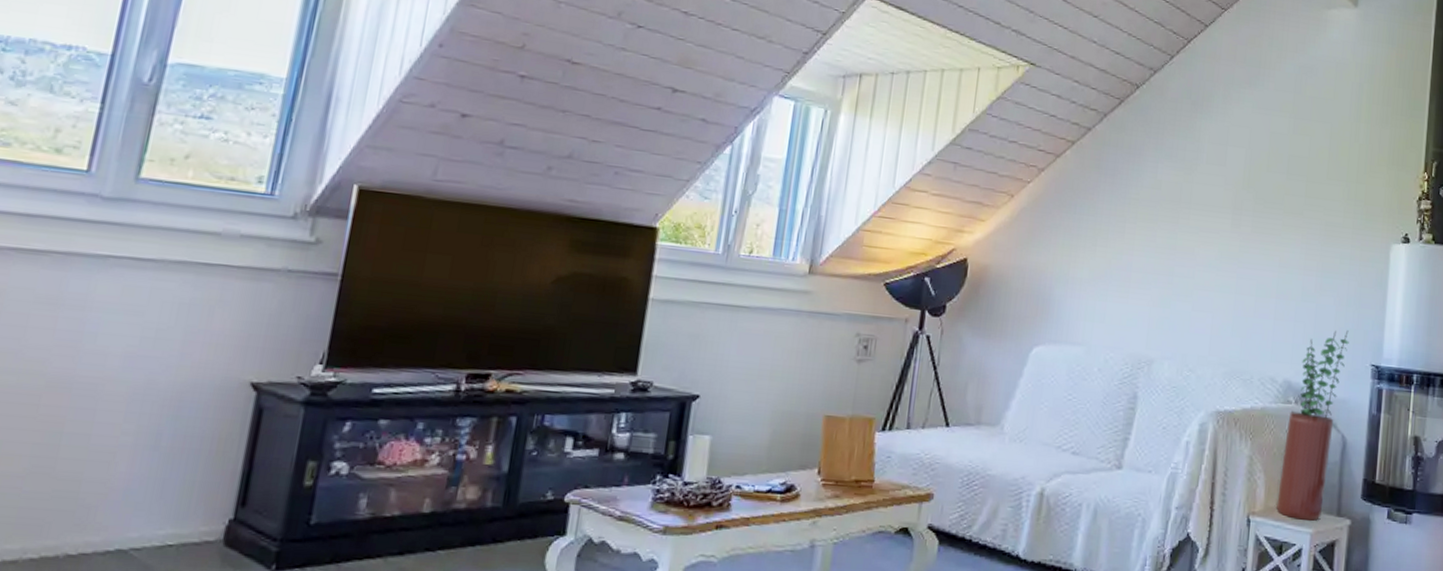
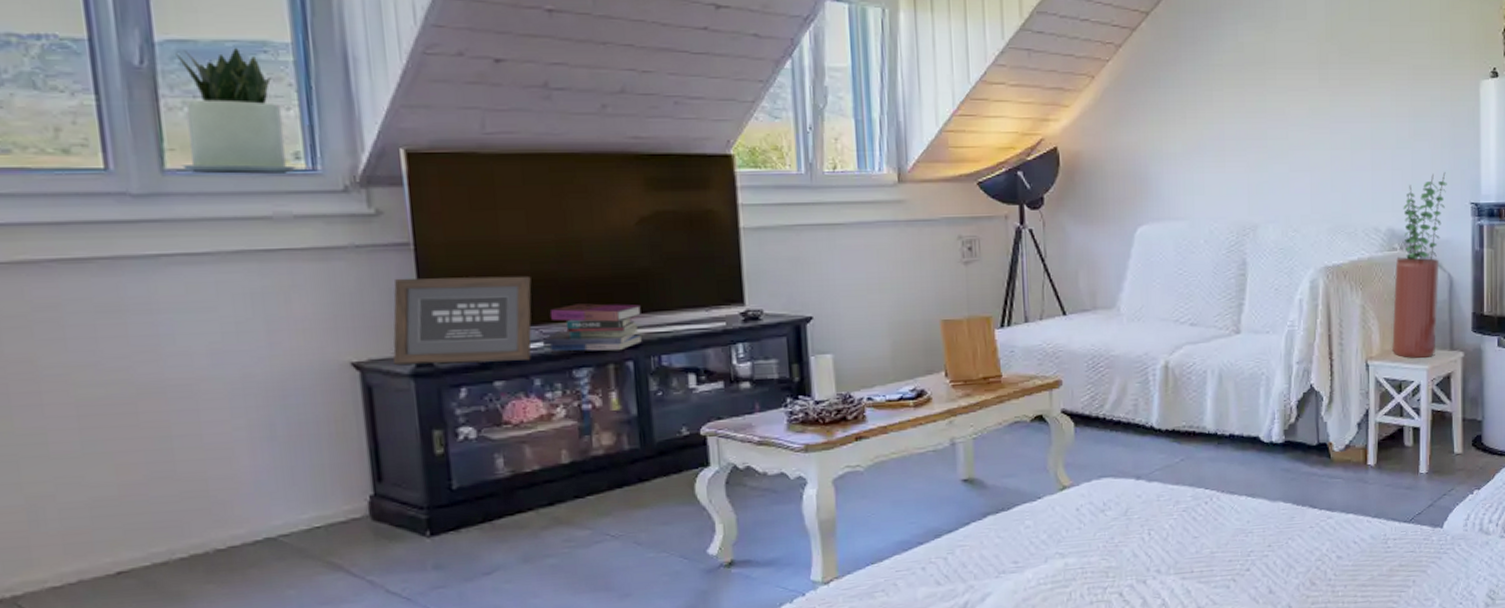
planter: none [155,73,260,196] -> present [176,47,296,175]
picture frame: none [289,306,441,402] -> present [392,275,532,365]
books: none [435,352,537,405] -> present [542,303,642,351]

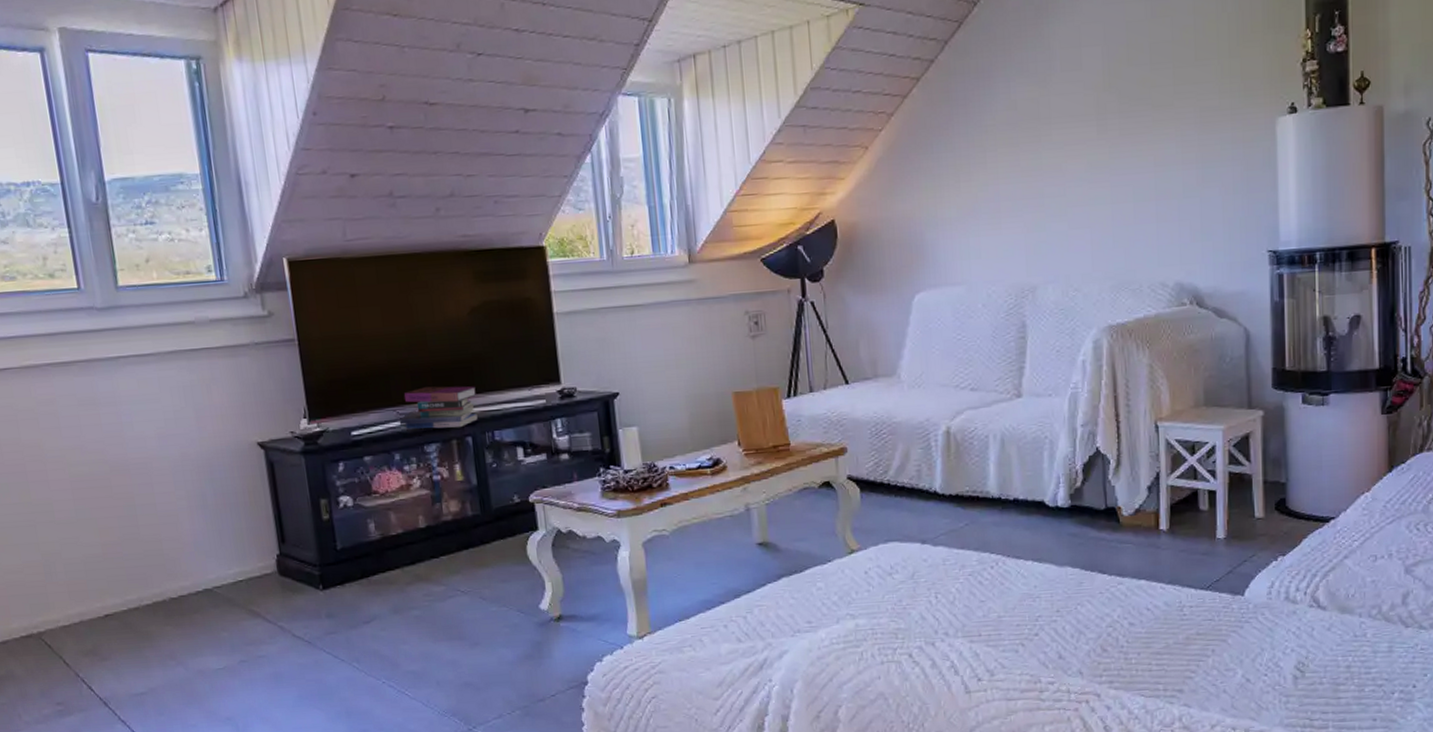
planter: present [176,47,296,175] -> none [120,180,209,289]
picture frame: present [392,275,532,365] -> none [285,363,392,444]
vase: present [1392,172,1447,359] -> none [1183,220,1241,419]

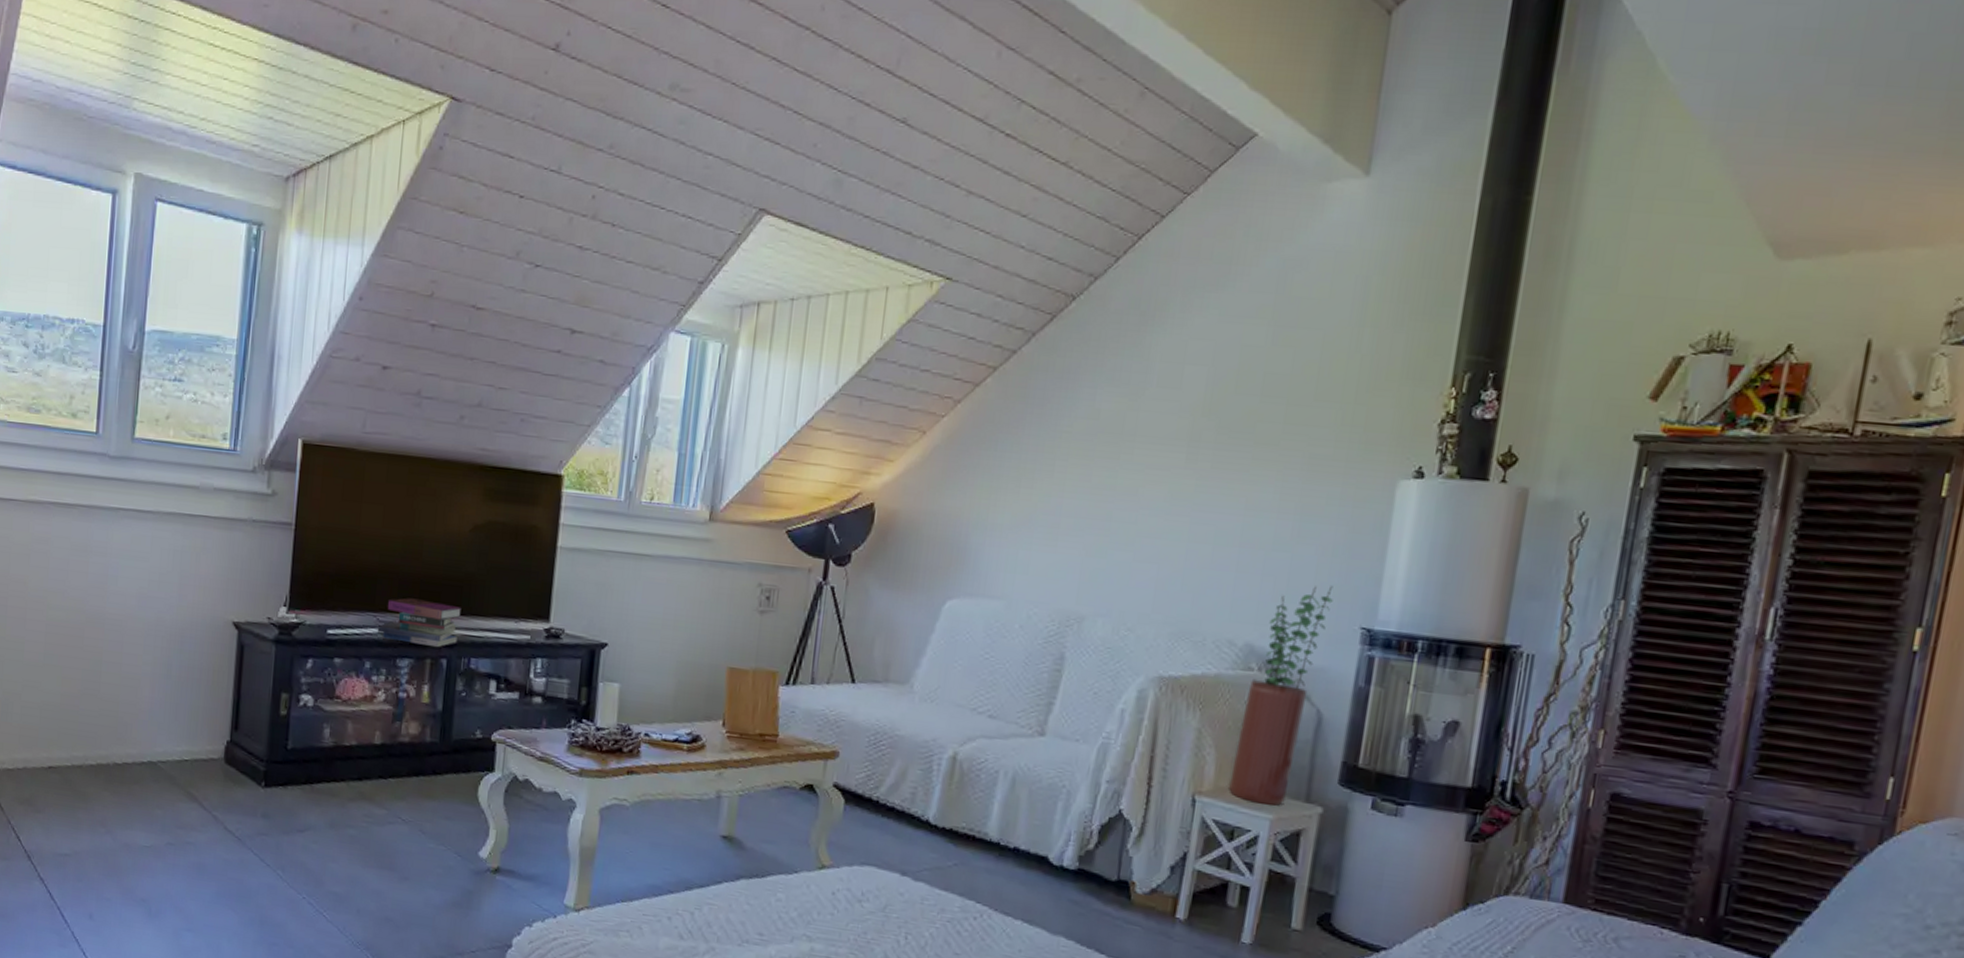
vase: none [1183,220,1241,419] -> present [1229,586,1333,806]

